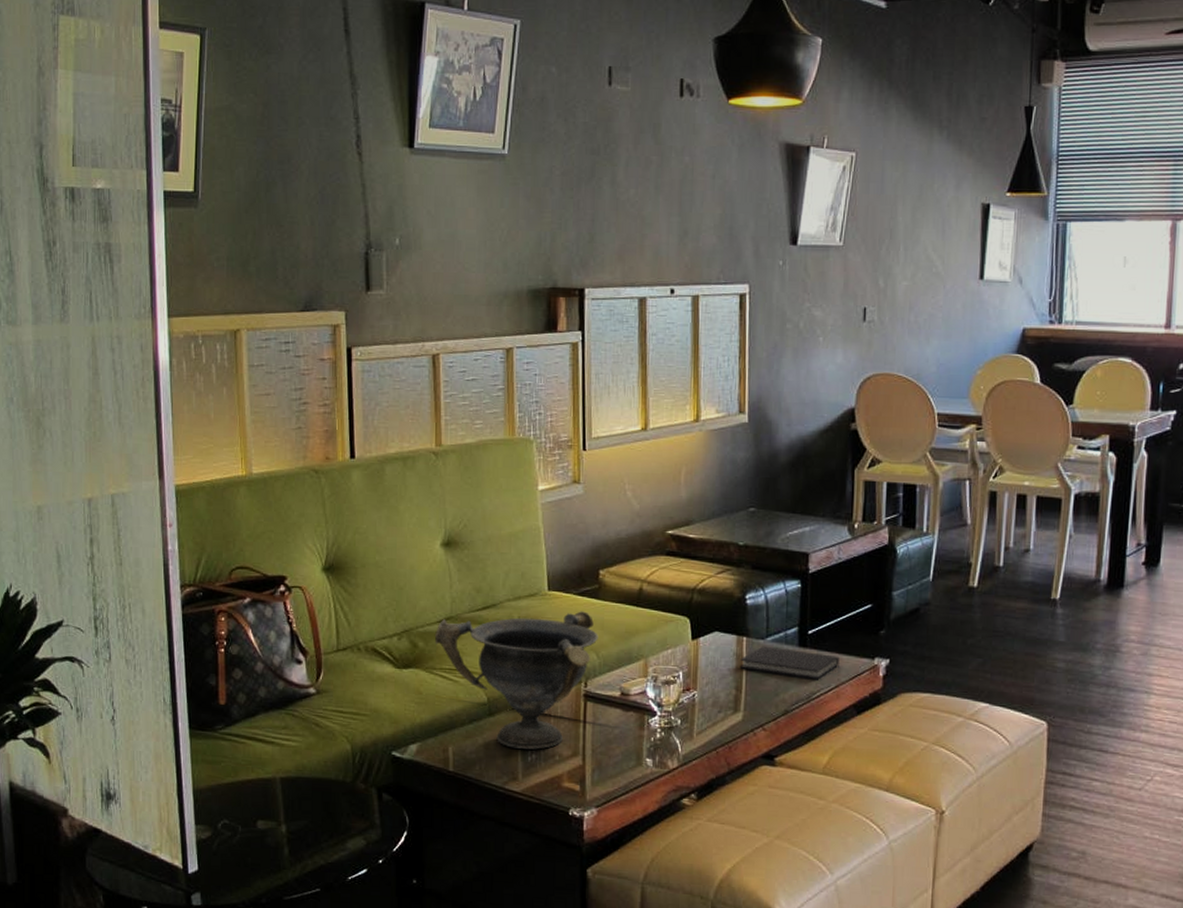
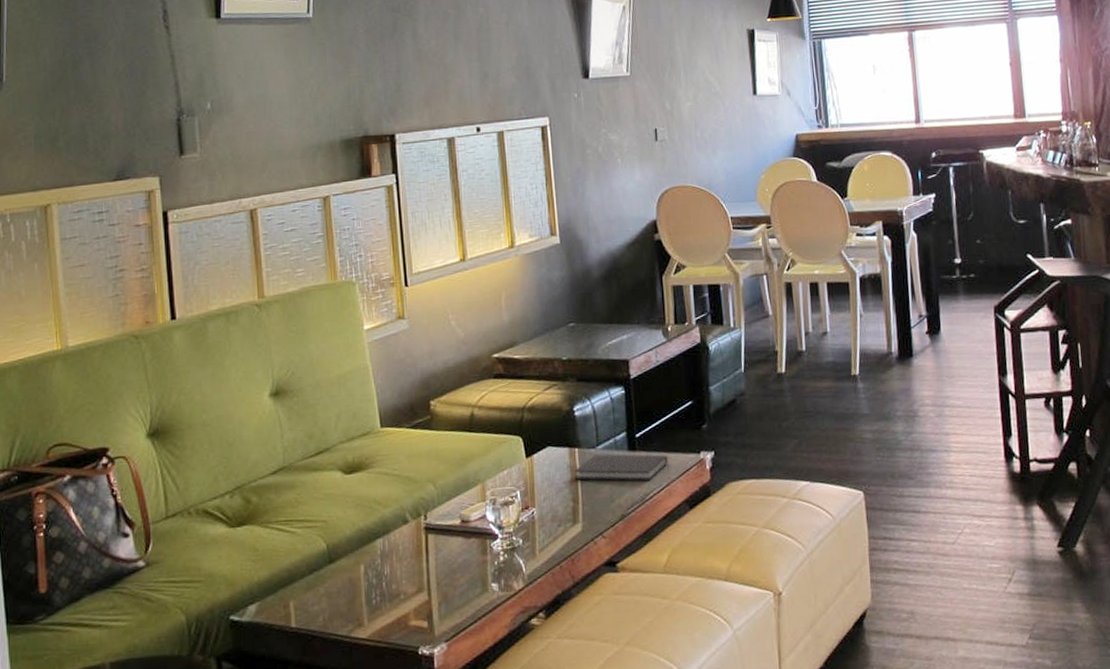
decorative bowl: present [434,611,598,750] -> none [267,443,434,593]

